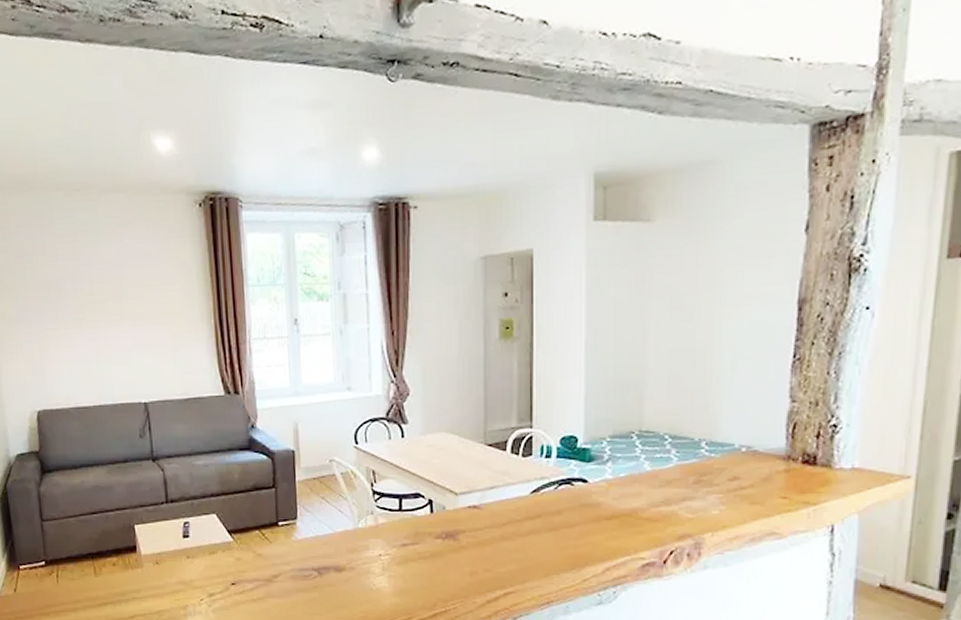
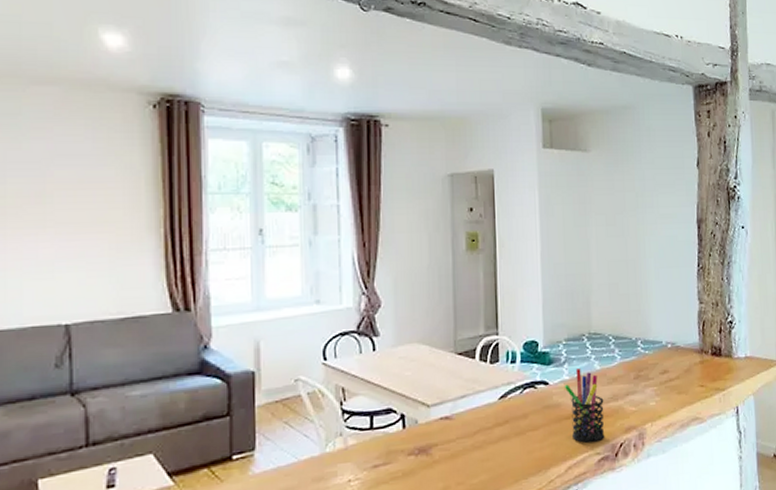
pen holder: none [605,468,653,547] -> present [564,368,605,444]

